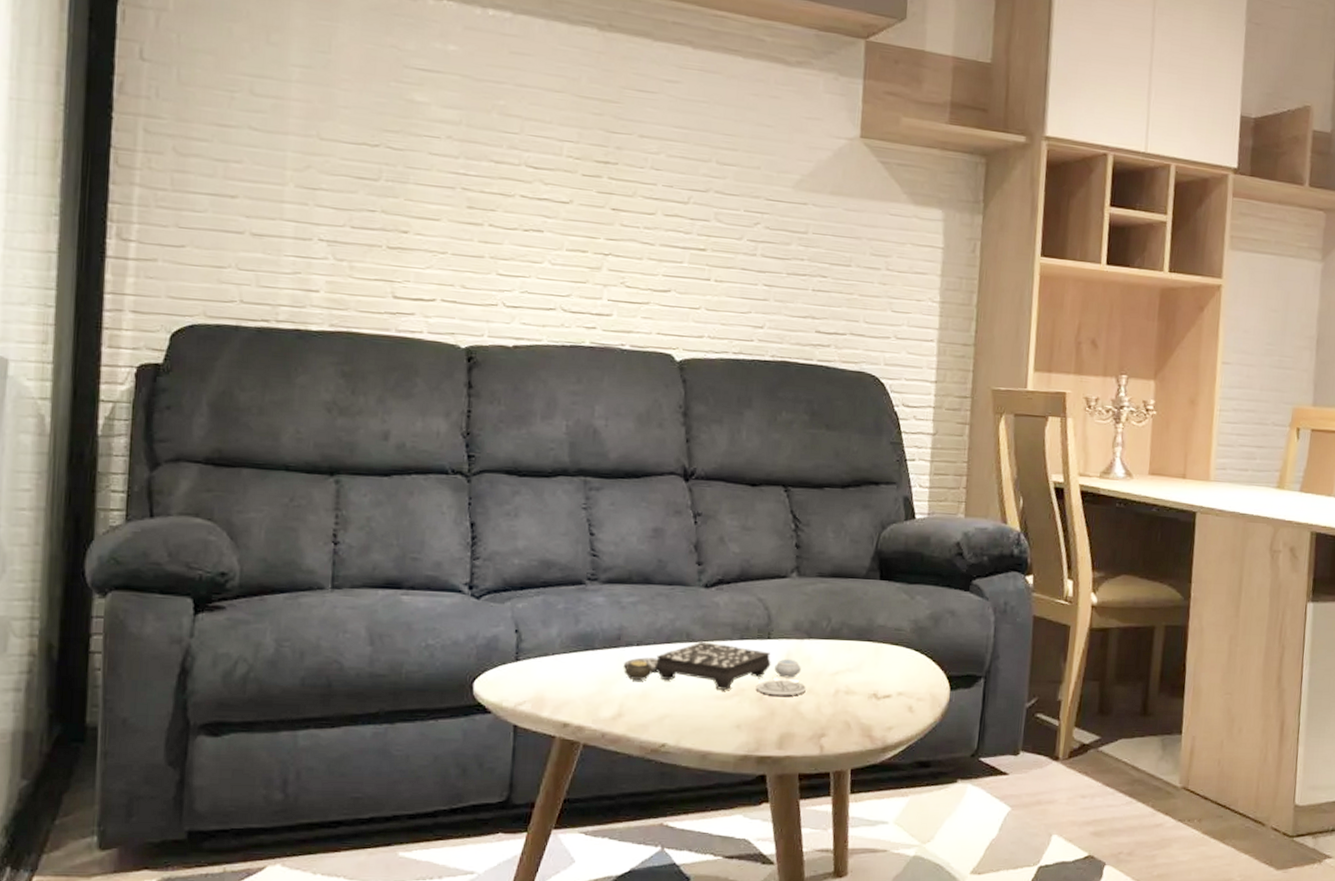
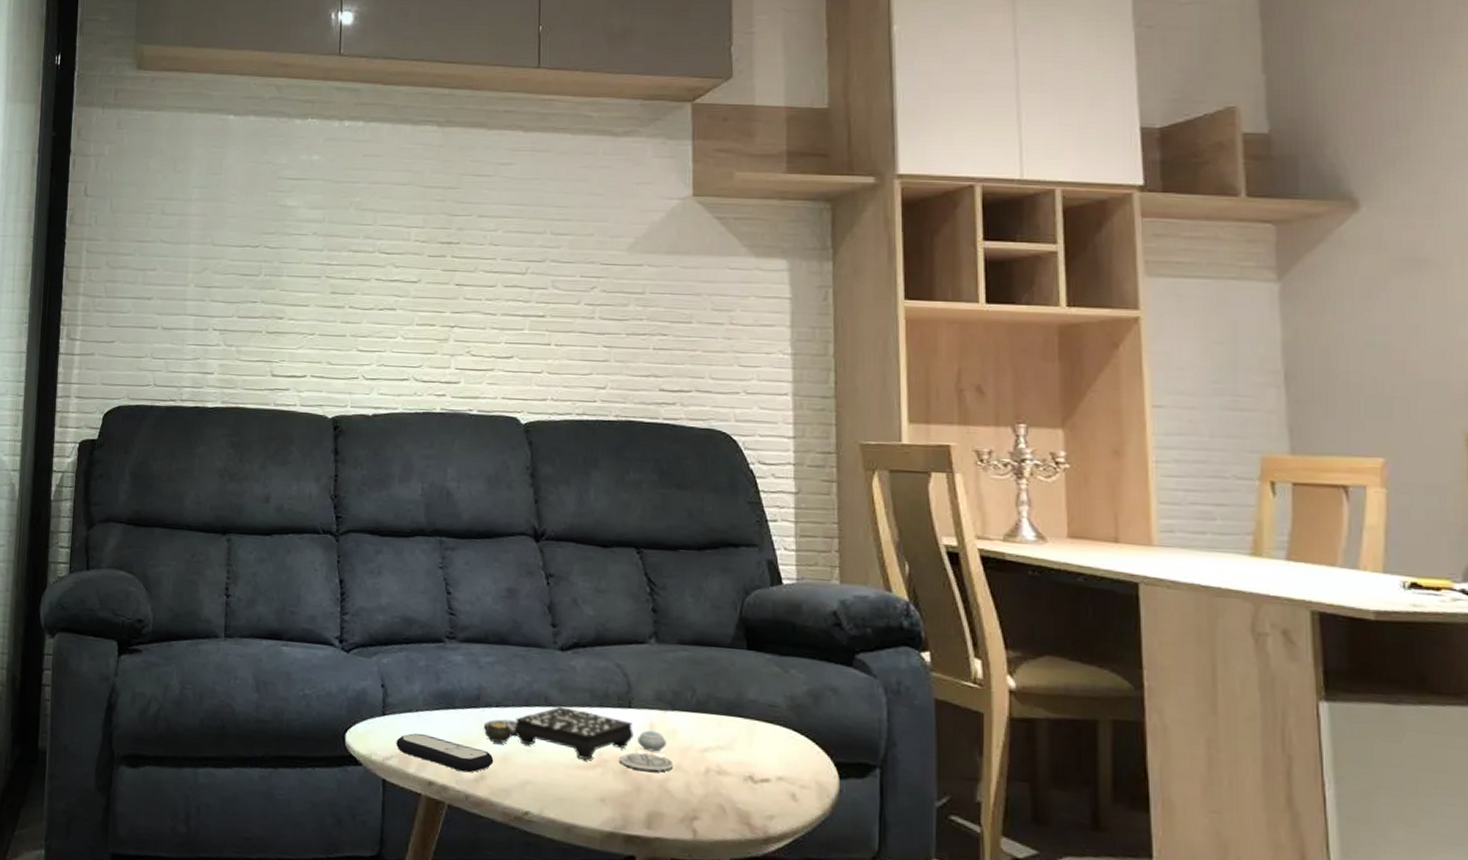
remote control: none [529,677,633,712] -> present [396,733,494,773]

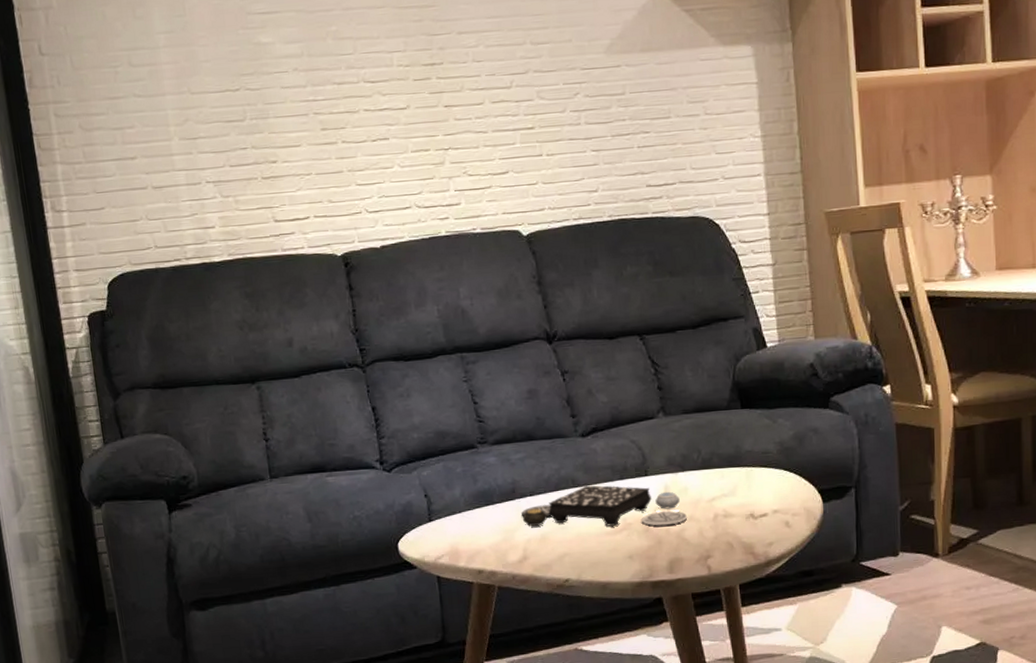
remote control: present [396,733,494,773] -> none [445,531,534,557]

